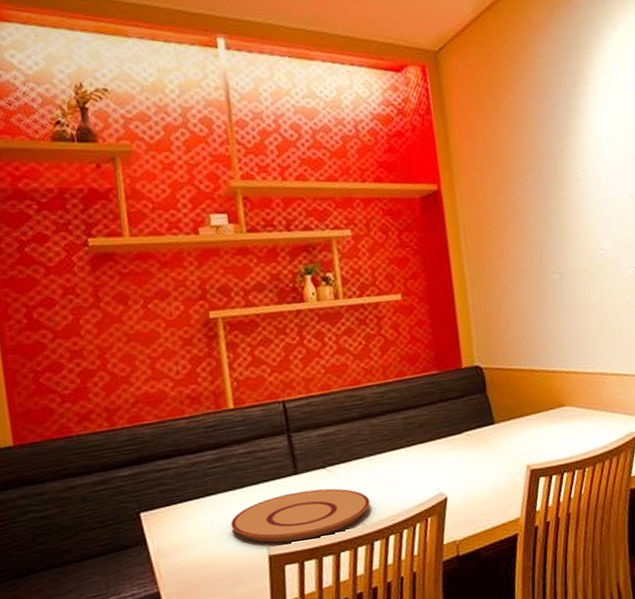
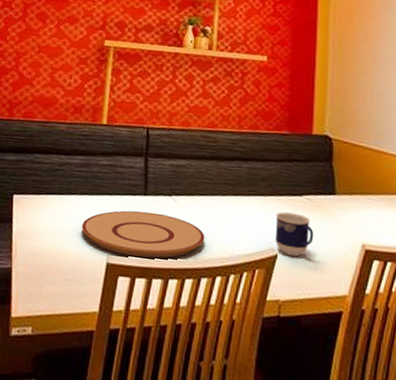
cup: none [438,451,480,496] -> present [276,212,314,257]

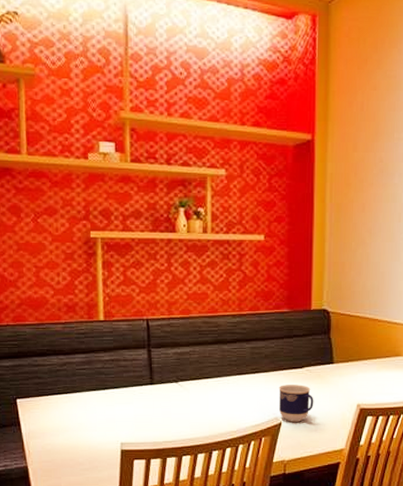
plate: present [81,210,205,258] -> none [92,399,213,440]

